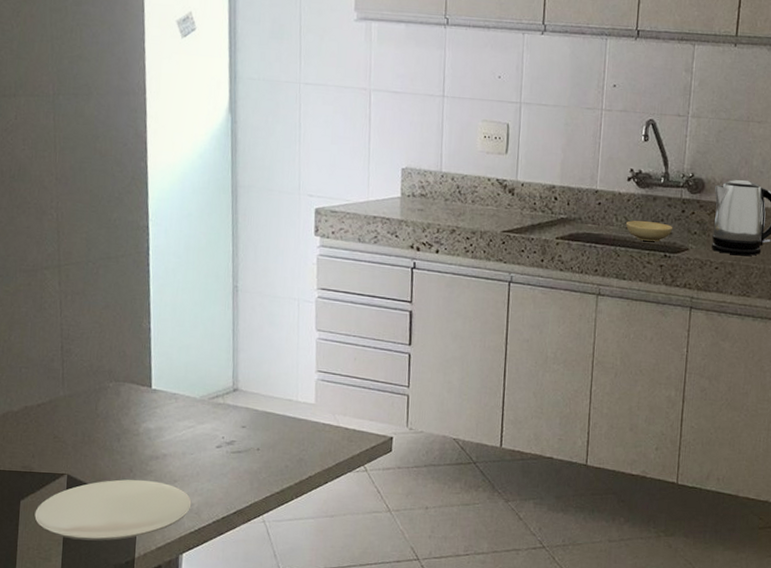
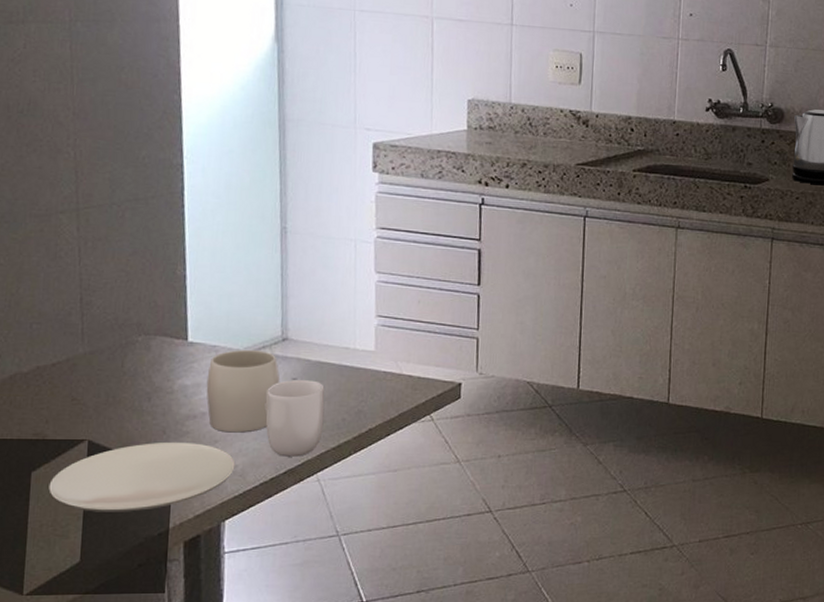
mug: none [167,397,231,474] -> present [206,349,281,433]
cup: none [218,427,271,499] -> present [265,380,325,457]
bowl: present [626,220,673,242] -> none [705,151,753,172]

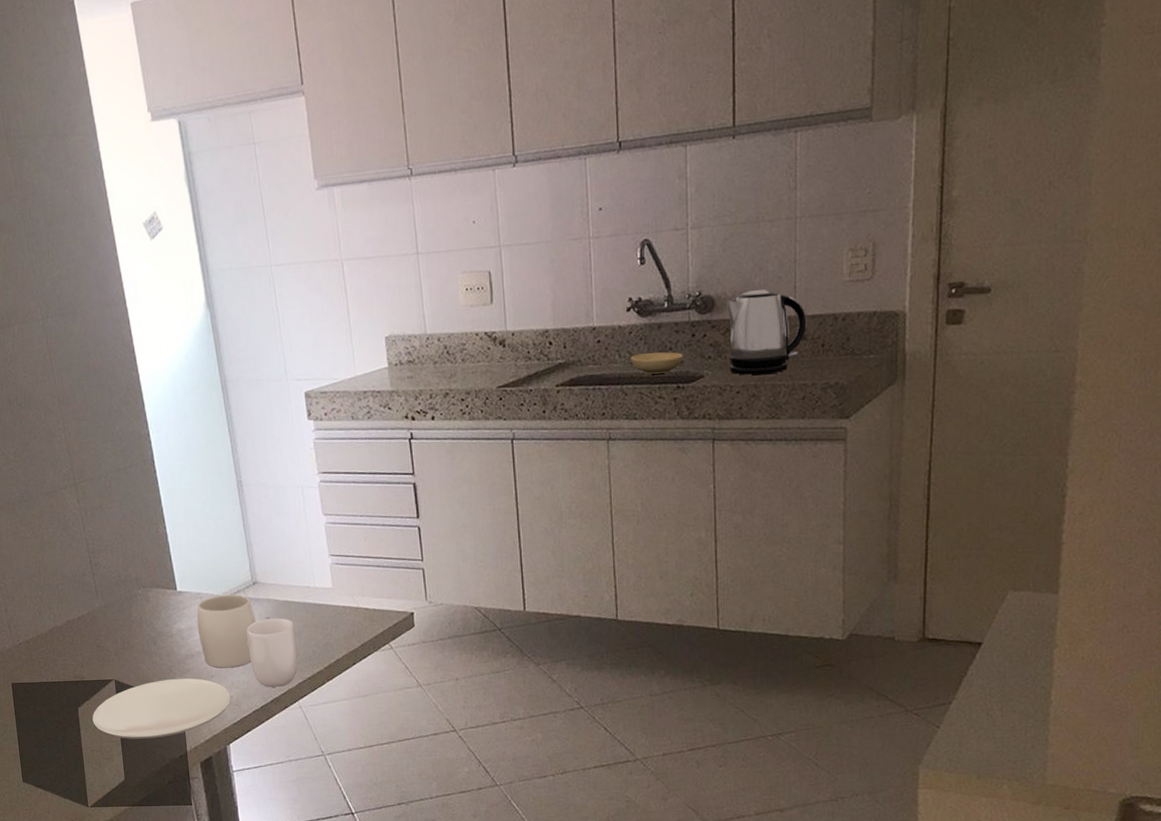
bowl: none [705,151,753,172] -> present [631,352,684,374]

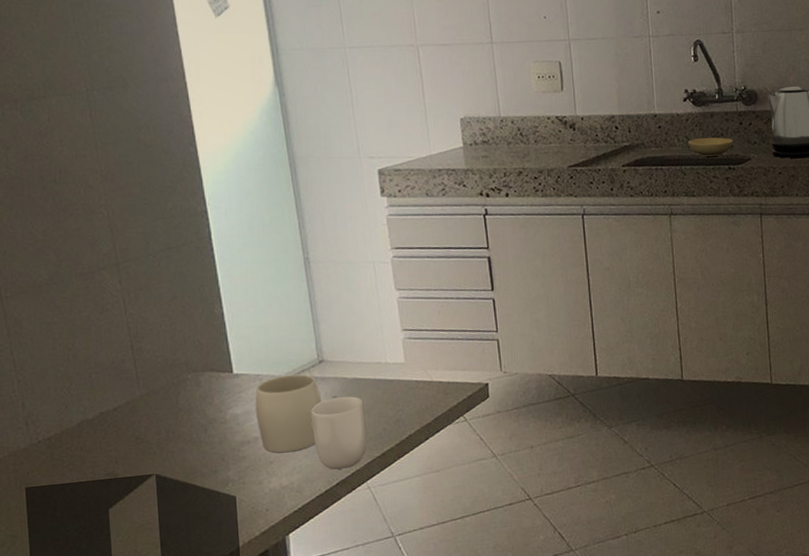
plate: present [92,678,231,739] -> none [126,466,292,540]

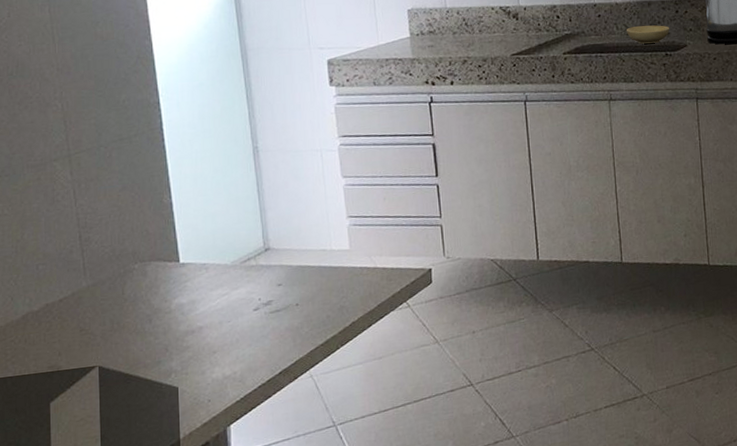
mug: present [255,374,322,453] -> none [200,262,267,343]
cup: present [311,396,367,470] -> none [256,284,311,358]

